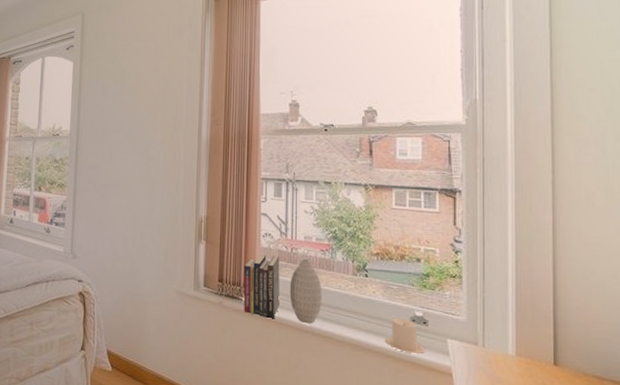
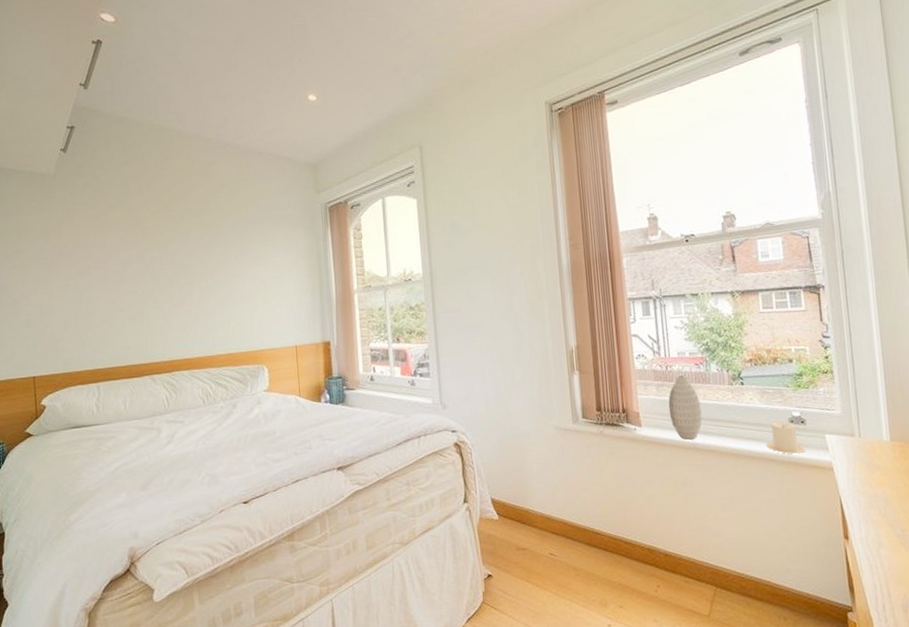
books: present [243,254,280,319] -> none [620,377,661,441]

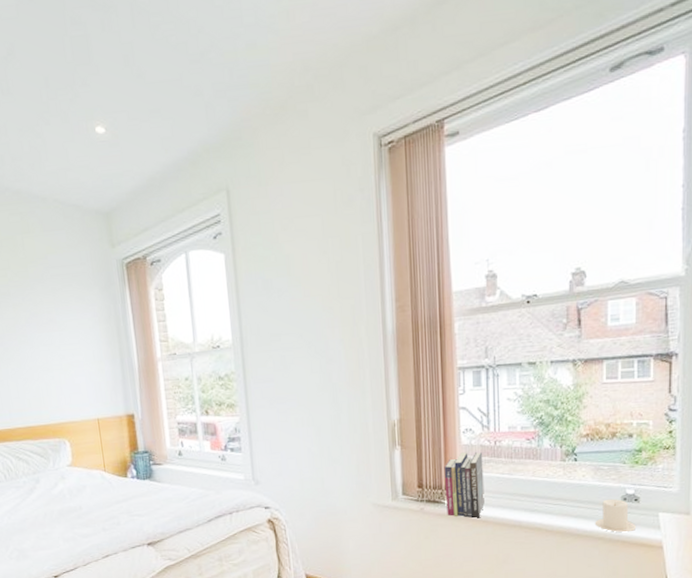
books: none [620,377,661,441] -> present [444,452,485,519]
vase: present [668,375,702,441] -> none [494,451,529,519]

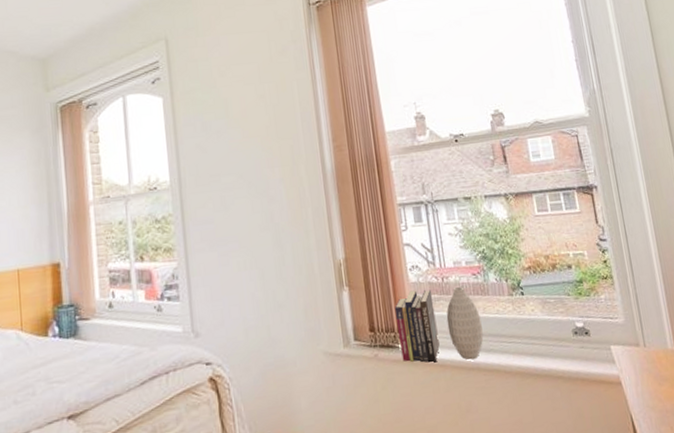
vase: none [494,451,529,519] -> present [446,287,484,361]
candle: present [594,498,637,533] -> none [551,333,593,370]

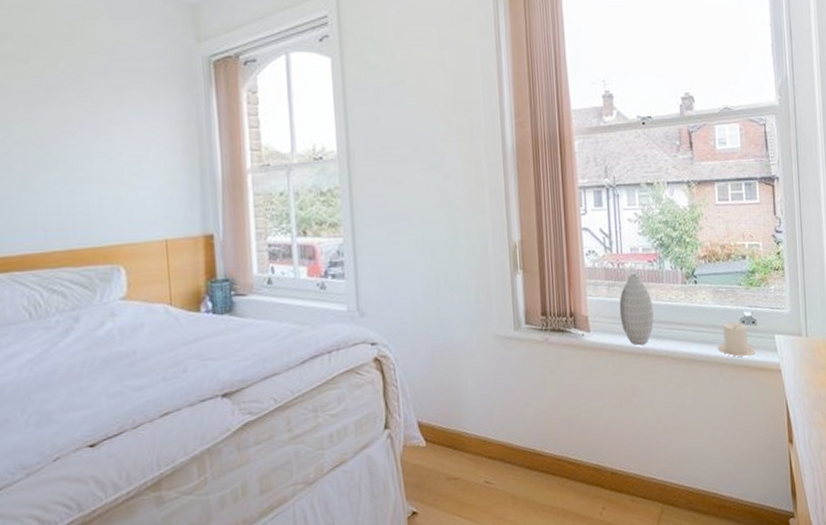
books: present [394,290,440,363] -> none [568,275,610,348]
candle: none [551,333,593,370] -> present [717,321,756,358]

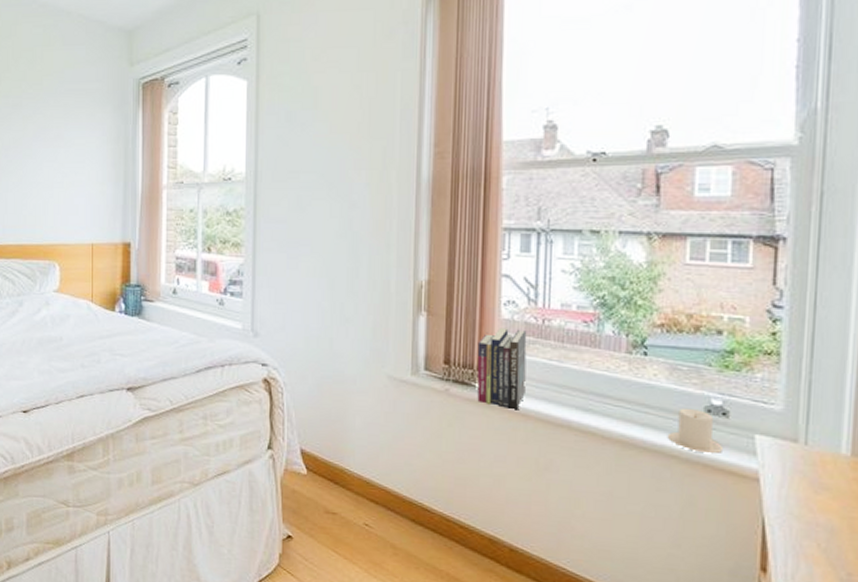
books: none [568,275,610,348] -> present [477,328,527,410]
vase: present [619,274,654,346] -> none [539,333,584,417]

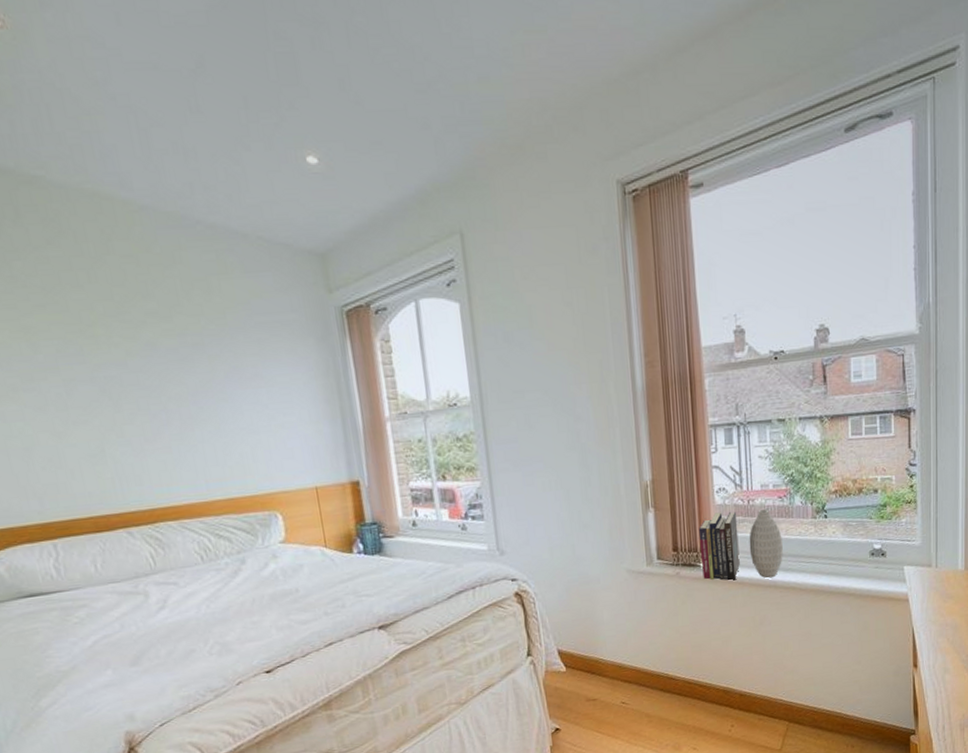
vase: none [539,333,584,417] -> present [749,509,783,579]
candle: present [667,408,724,454] -> none [845,554,884,588]

